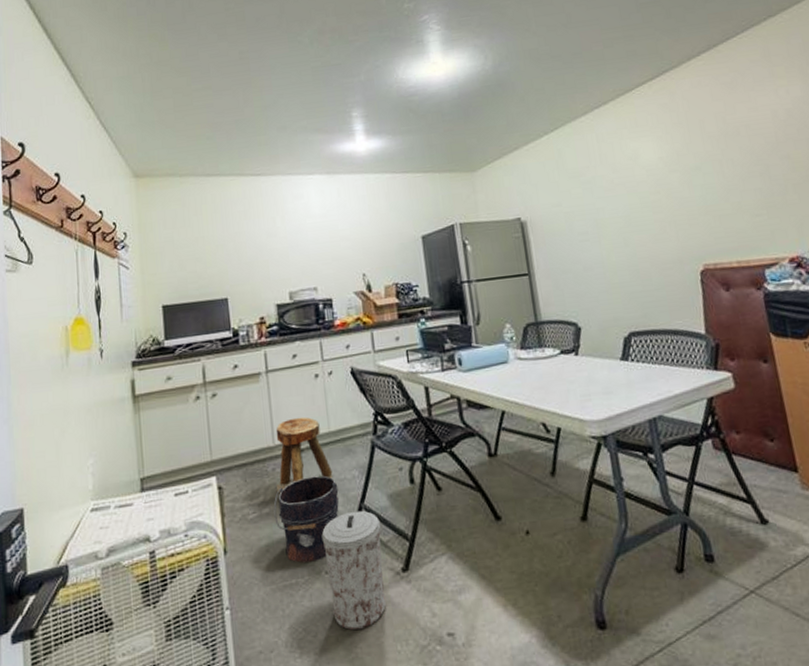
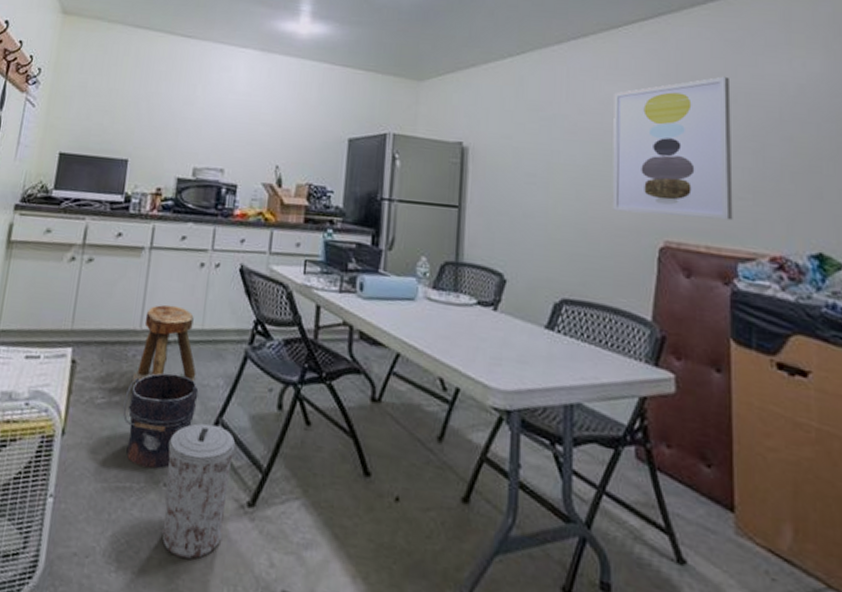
wall art: none [639,114,755,248] -> present [612,76,733,221]

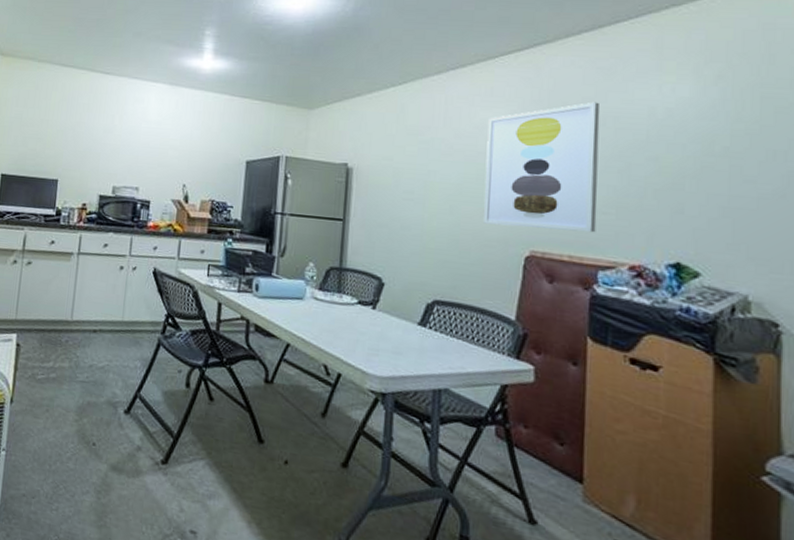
bucket: present [122,373,199,469] -> none [59,355,120,432]
stool: present [133,304,196,384] -> none [66,300,118,364]
trash can: present [161,423,236,559] -> none [92,397,152,503]

